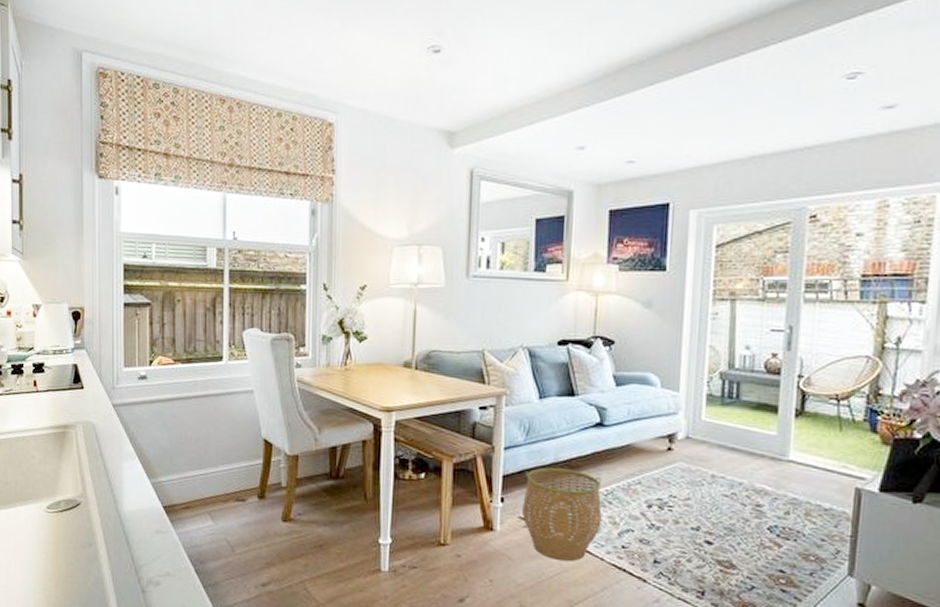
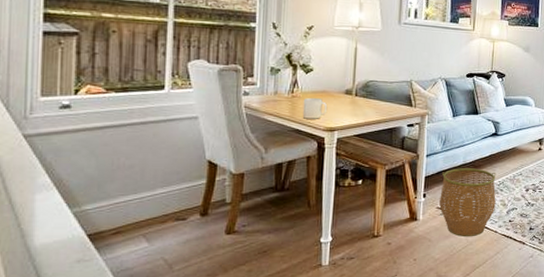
mug: none [356,371,384,397] -> present [302,98,328,119]

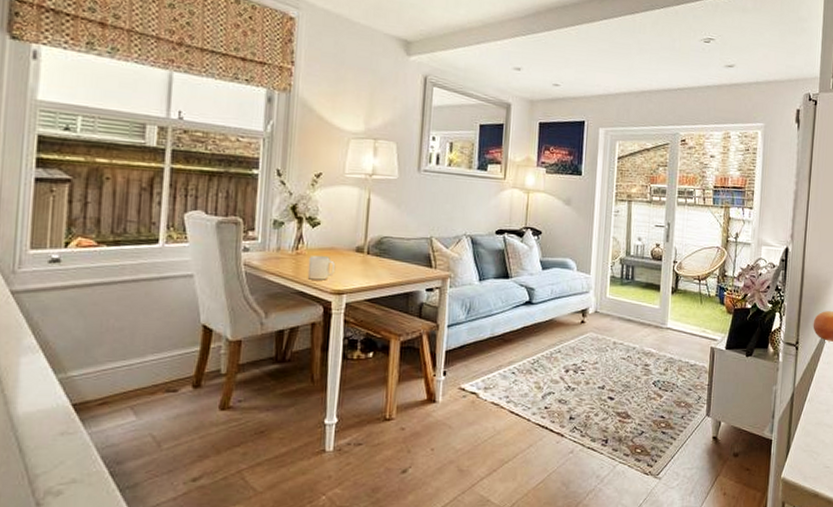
basket: present [439,168,496,237] -> none [462,342,530,424]

